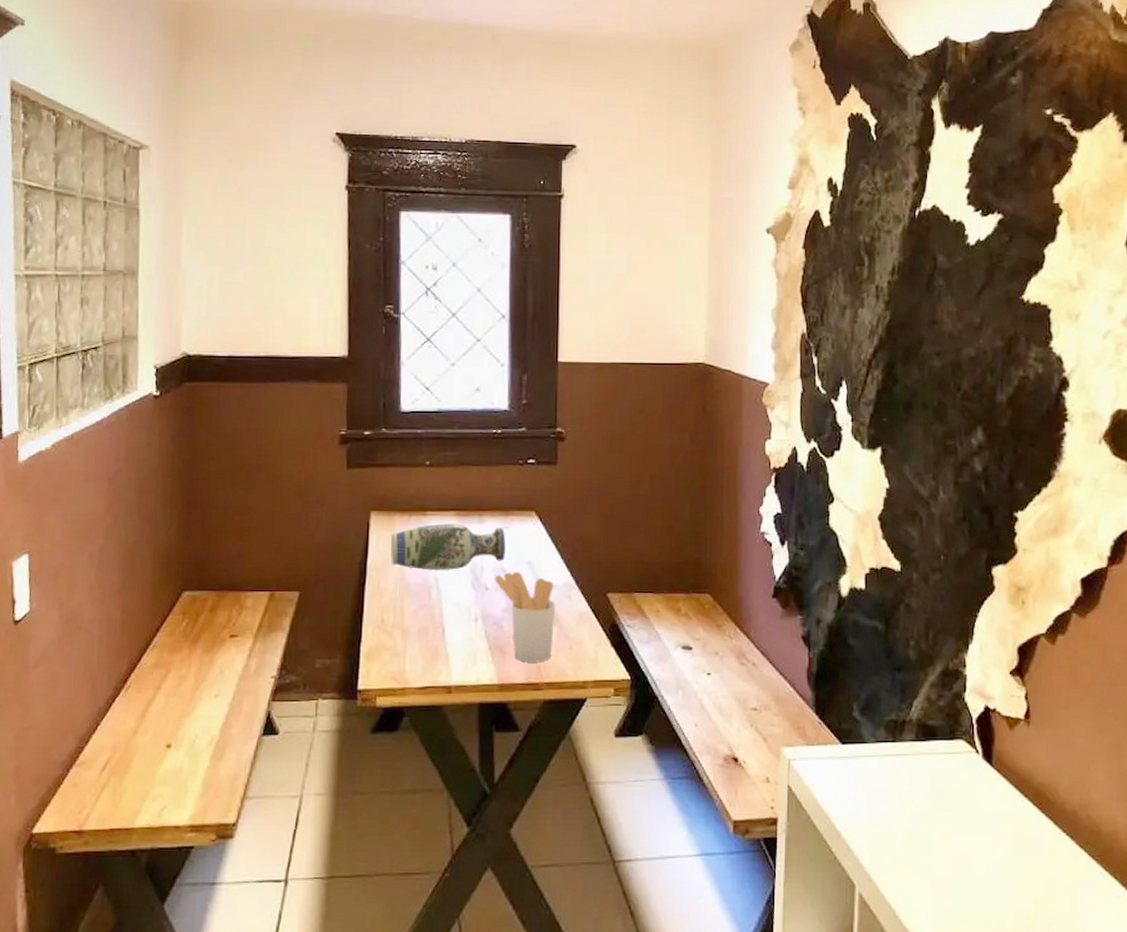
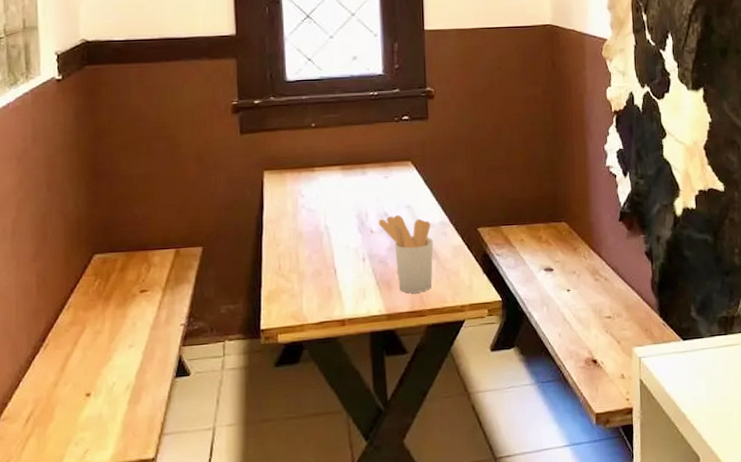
vase: present [391,523,506,570] -> none [284,176,387,219]

